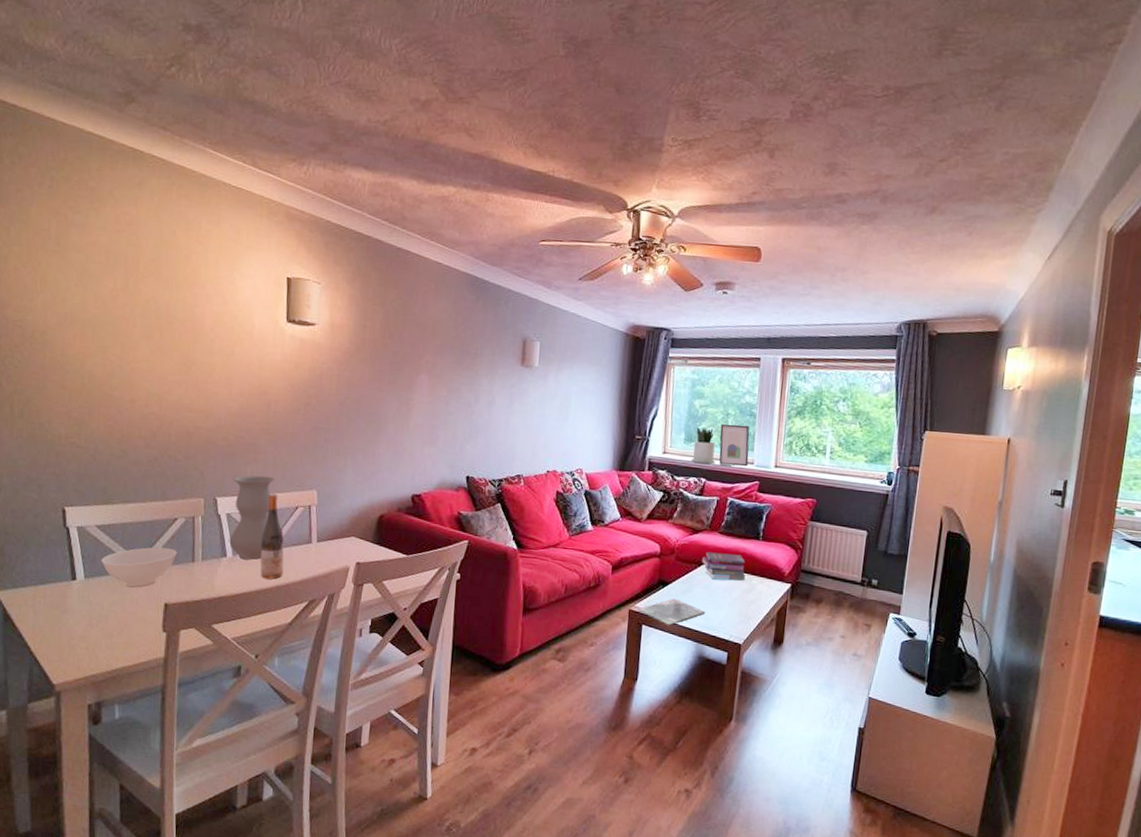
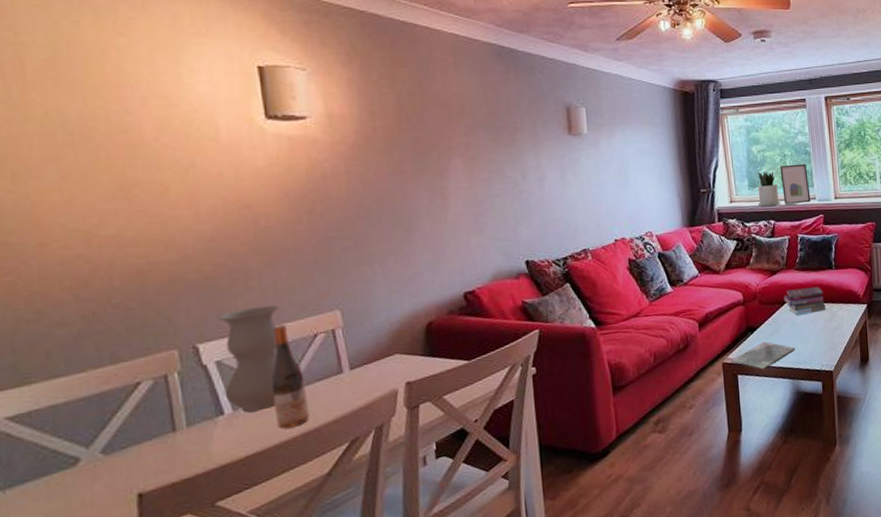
bowl: present [101,547,177,588] -> none [22,421,147,487]

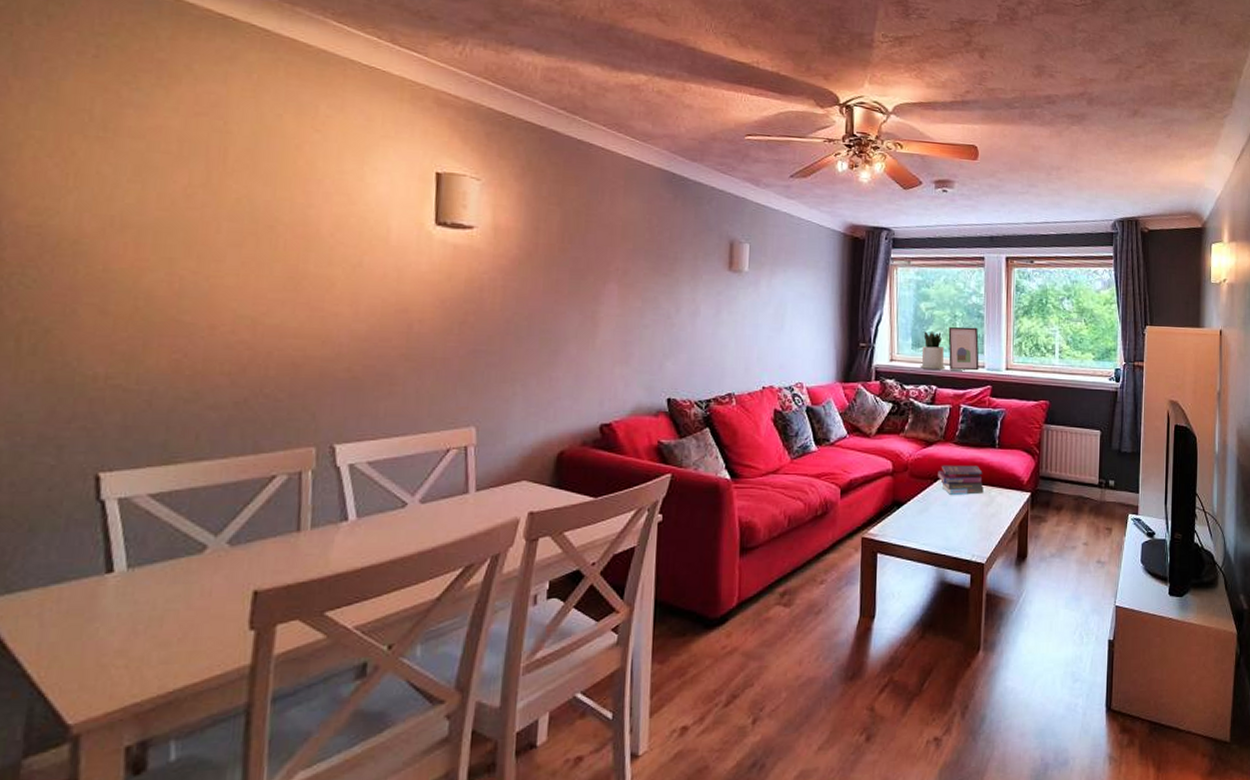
vase: present [217,305,279,413] -> none [352,413,418,522]
wine bottle: present [271,324,310,429] -> none [396,435,431,544]
magazine: present [731,341,796,370] -> none [871,519,945,551]

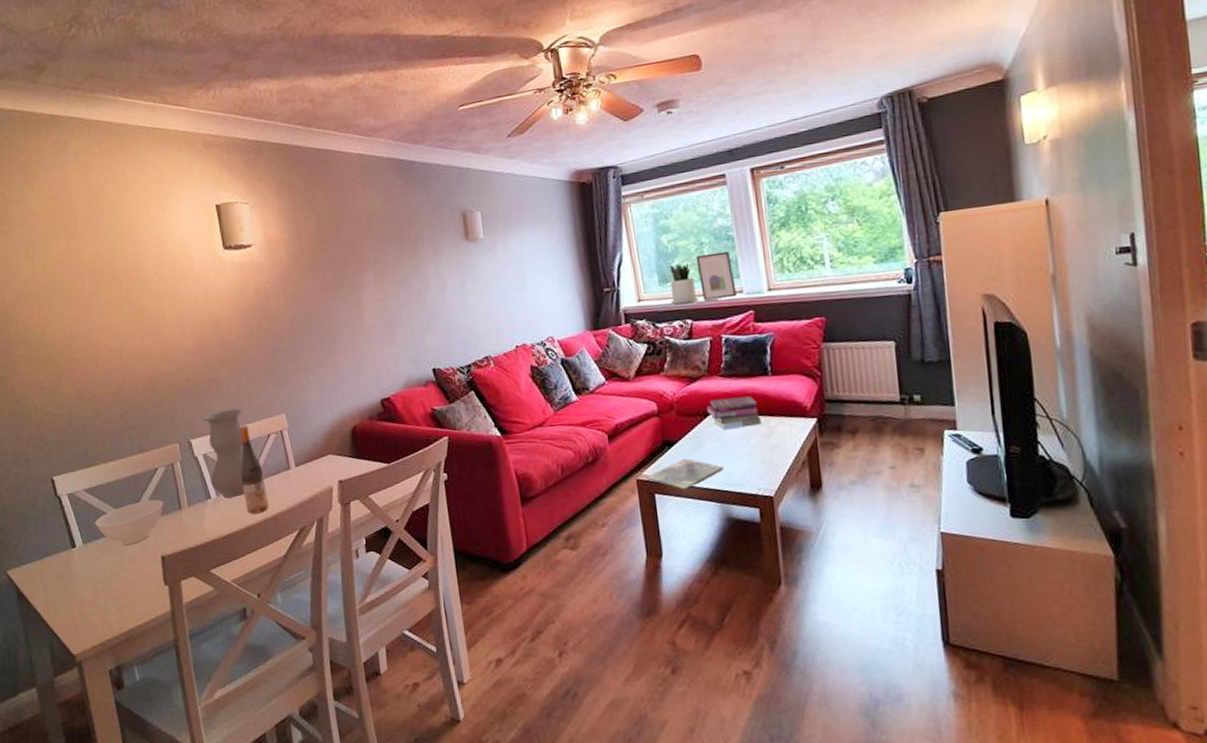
bowl: none [155,516,274,574] -> present [95,499,164,546]
vase: none [352,413,418,522] -> present [202,408,244,499]
wine bottle: none [396,435,431,544] -> present [239,425,269,514]
magazine: none [871,519,945,551] -> present [646,458,724,490]

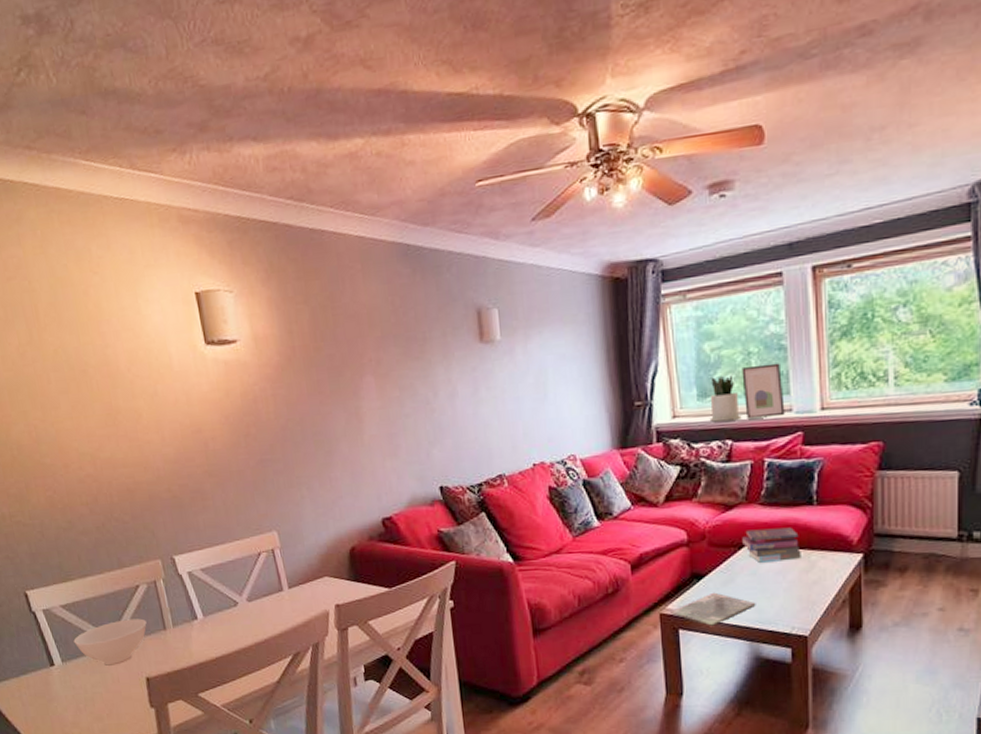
vase: present [202,408,244,499] -> none [185,523,234,620]
wine bottle: present [239,425,269,514] -> none [227,542,260,637]

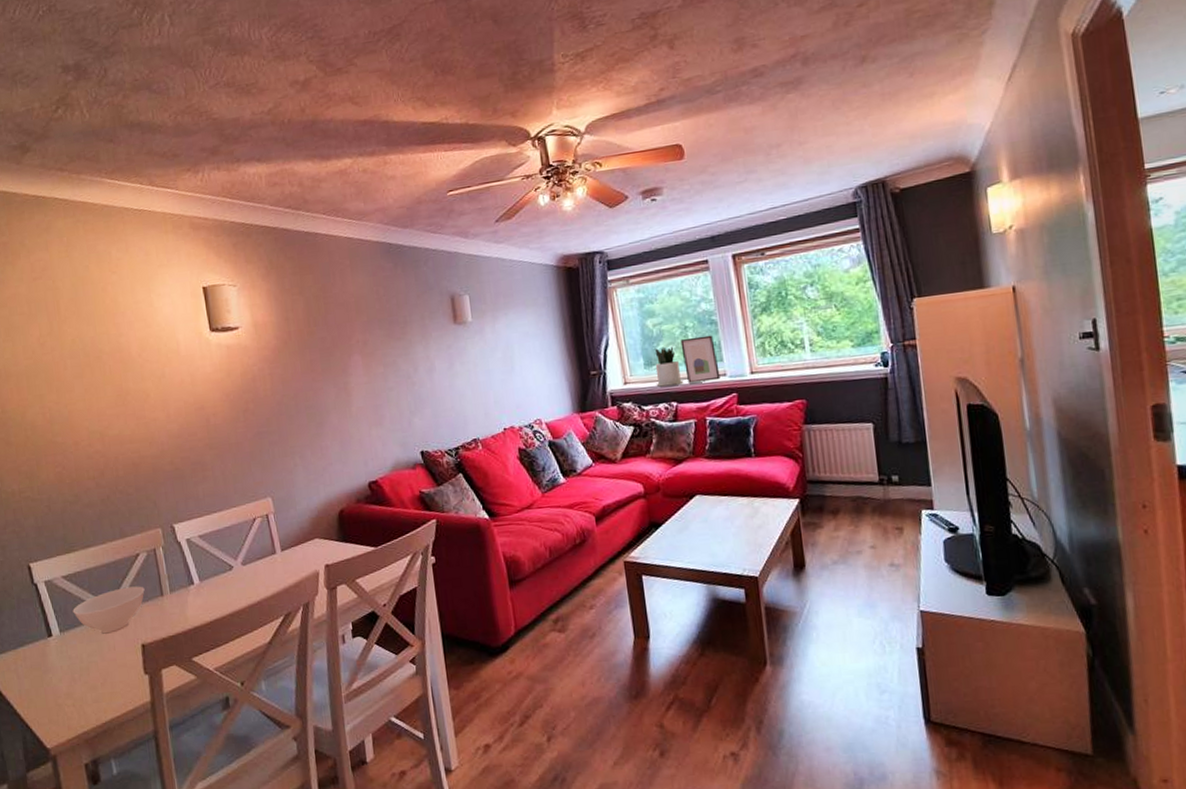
magazine: present [670,592,756,626] -> none [633,539,710,571]
books: present [742,527,801,564] -> none [692,477,746,512]

